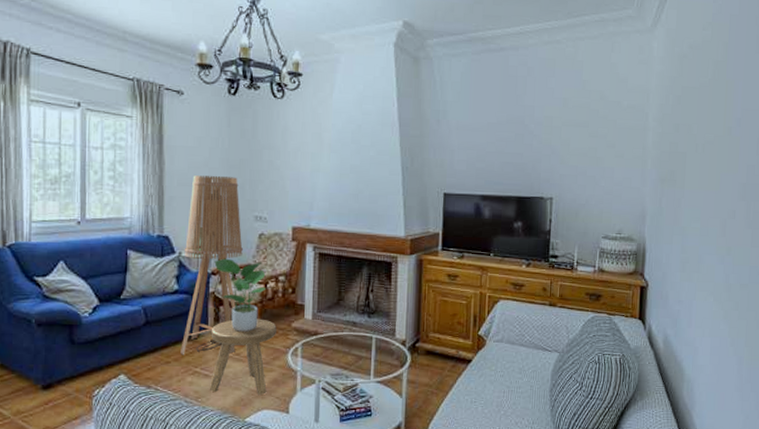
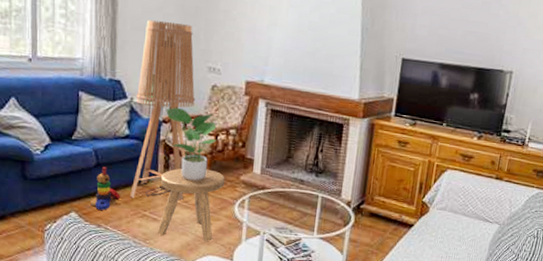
stacking toy: none [140,324,171,370] -> present [90,166,121,210]

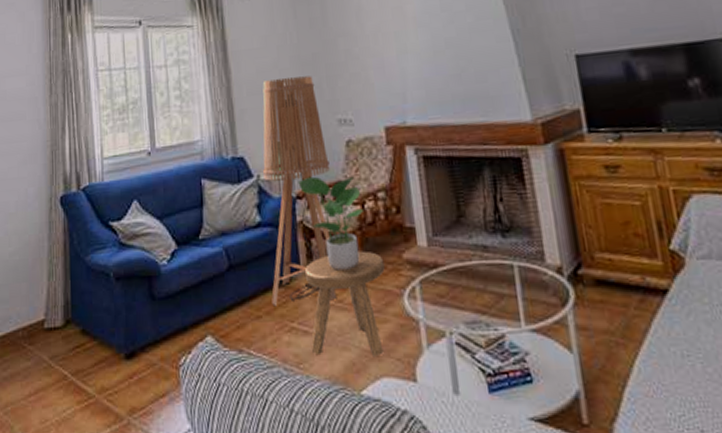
stacking toy: present [90,166,121,210] -> none [227,268,262,328]

